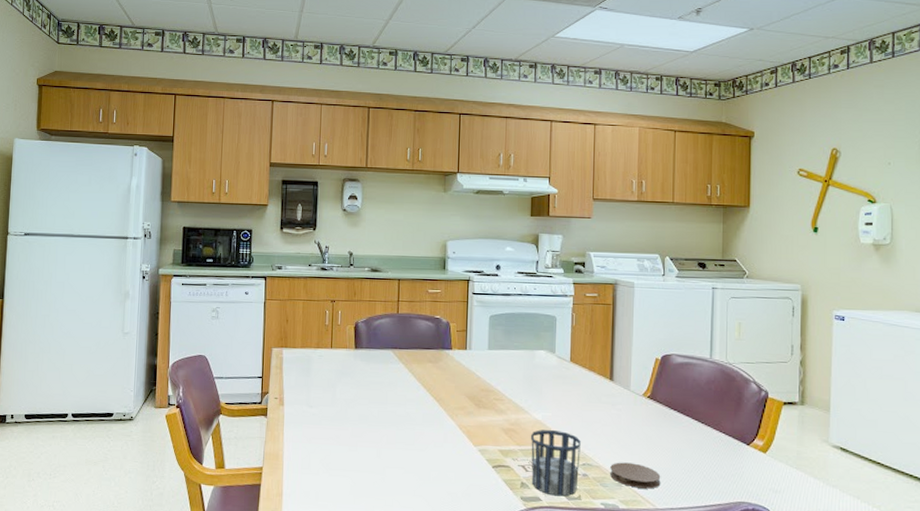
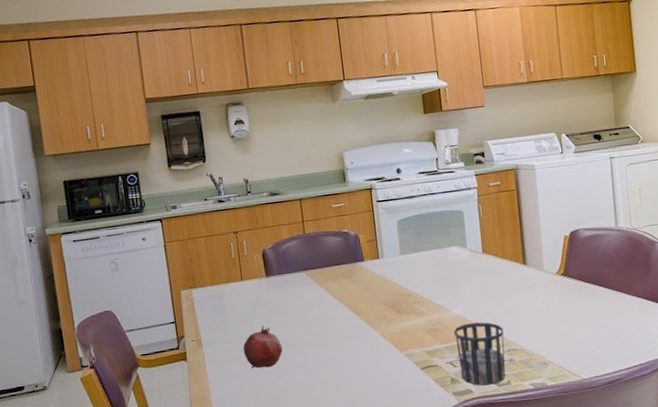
fruit: none [321,395,360,438] -> present [242,325,283,369]
coaster: present [610,462,661,489] -> none [534,340,584,364]

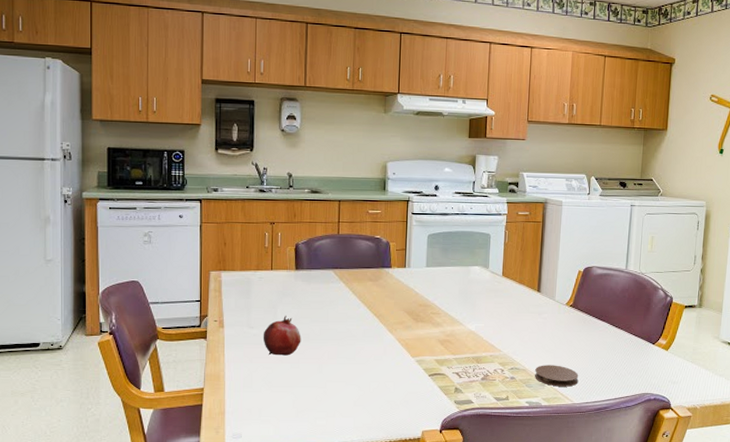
cup: present [453,322,506,386] -> none [464,338,510,398]
coaster: none [534,340,584,364] -> present [535,365,579,387]

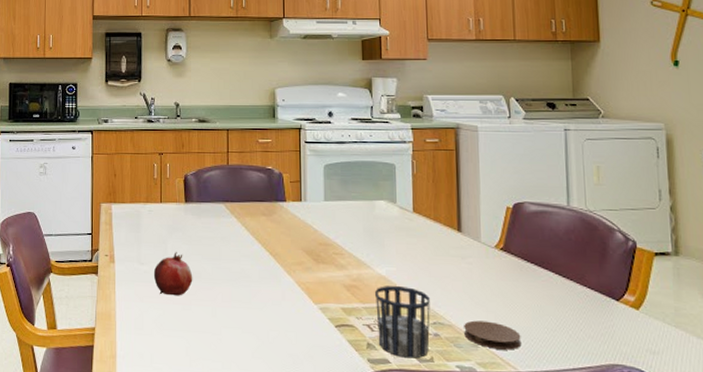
cup: none [464,338,510,398] -> present [374,285,430,359]

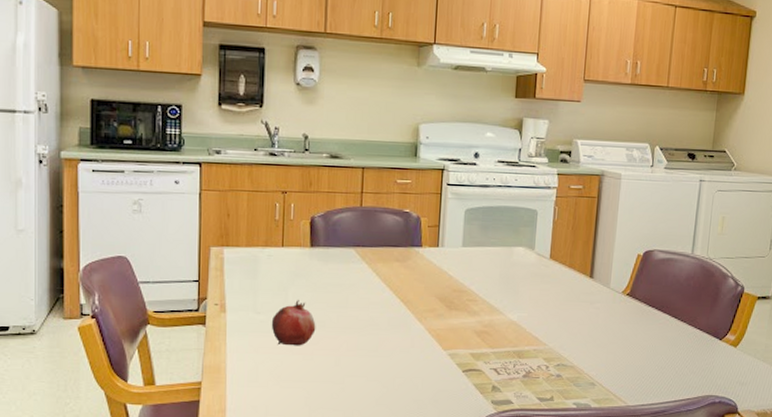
cup: present [374,285,430,359] -> none [503,330,556,398]
coaster: present [464,320,522,350] -> none [584,361,634,387]

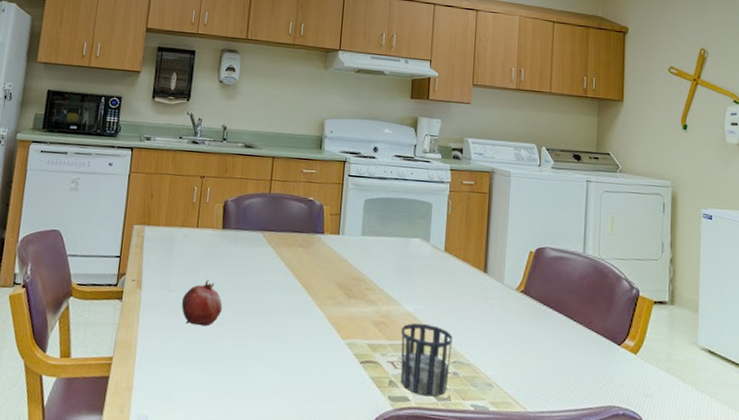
cup: none [503,330,556,398] -> present [400,323,452,397]

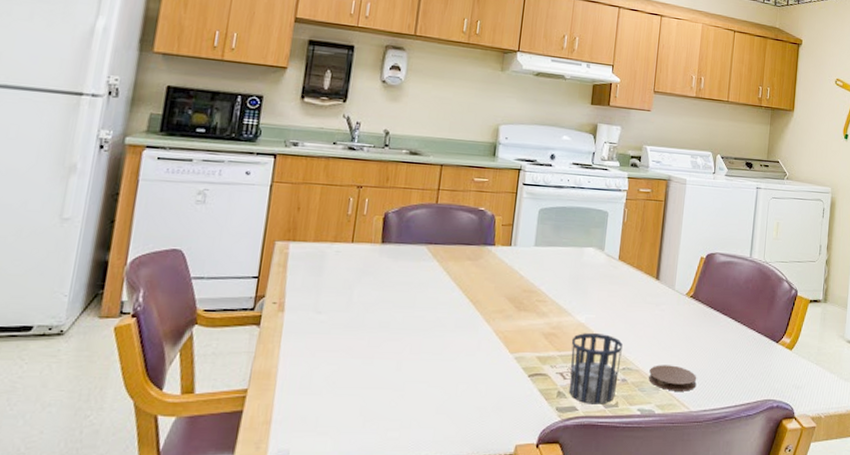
fruit: present [181,279,223,327] -> none [331,298,380,349]
coaster: none [481,360,532,390] -> present [649,365,697,391]

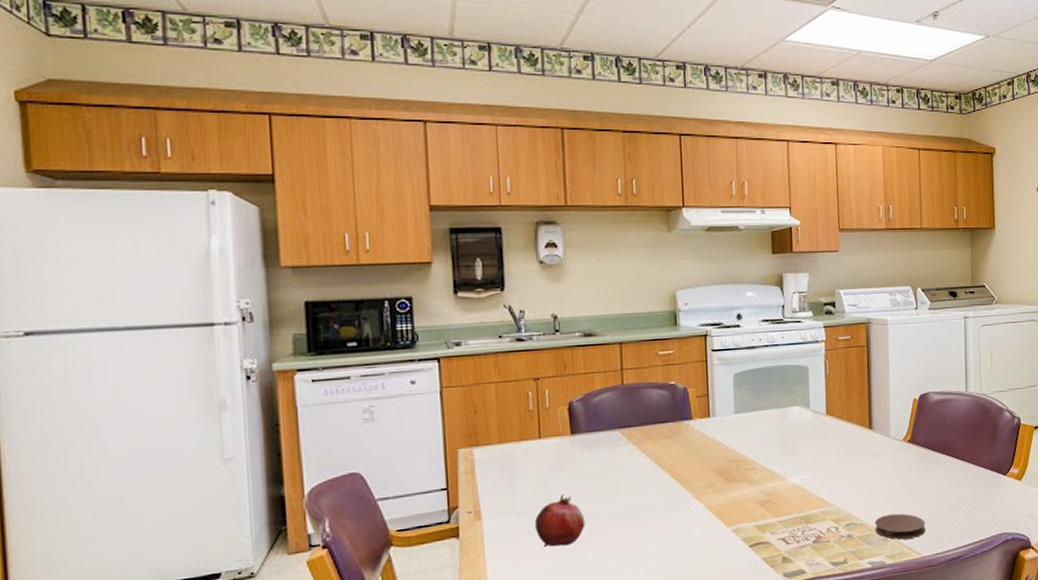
fruit: none [331,298,380,349] -> present [534,493,585,547]
cup: present [568,332,623,405] -> none [789,492,844,565]

